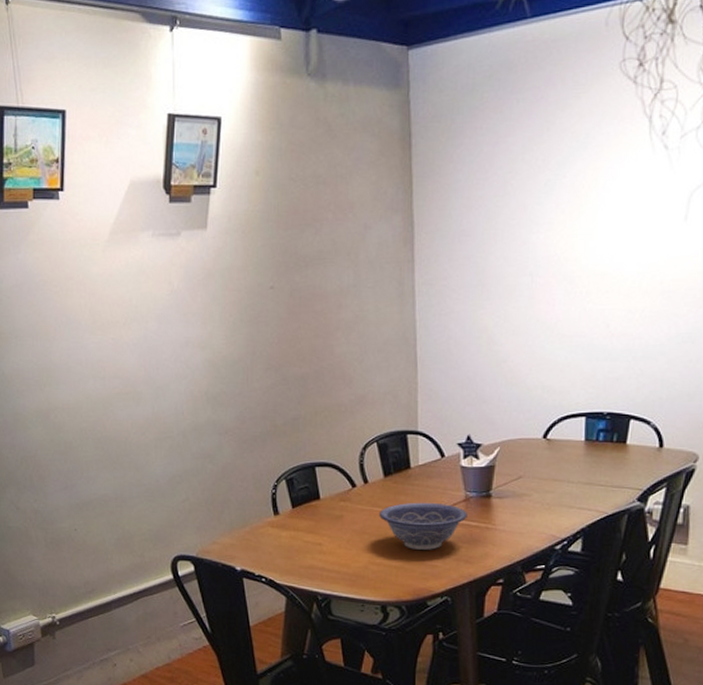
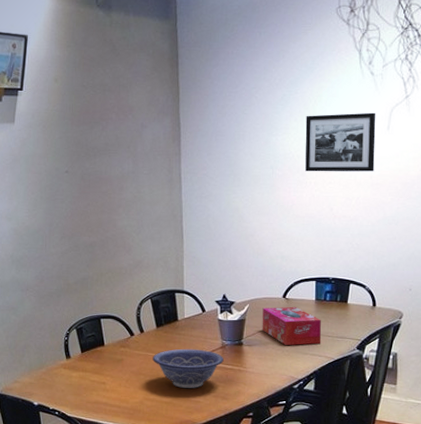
tissue box: none [516,449,592,498] -> present [262,306,322,346]
picture frame: none [574,198,670,278] -> present [305,112,376,172]

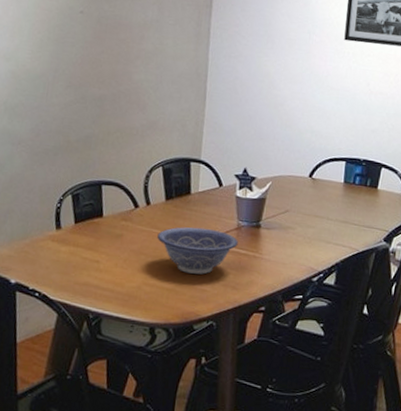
tissue box: present [262,306,322,346] -> none [283,186,348,233]

